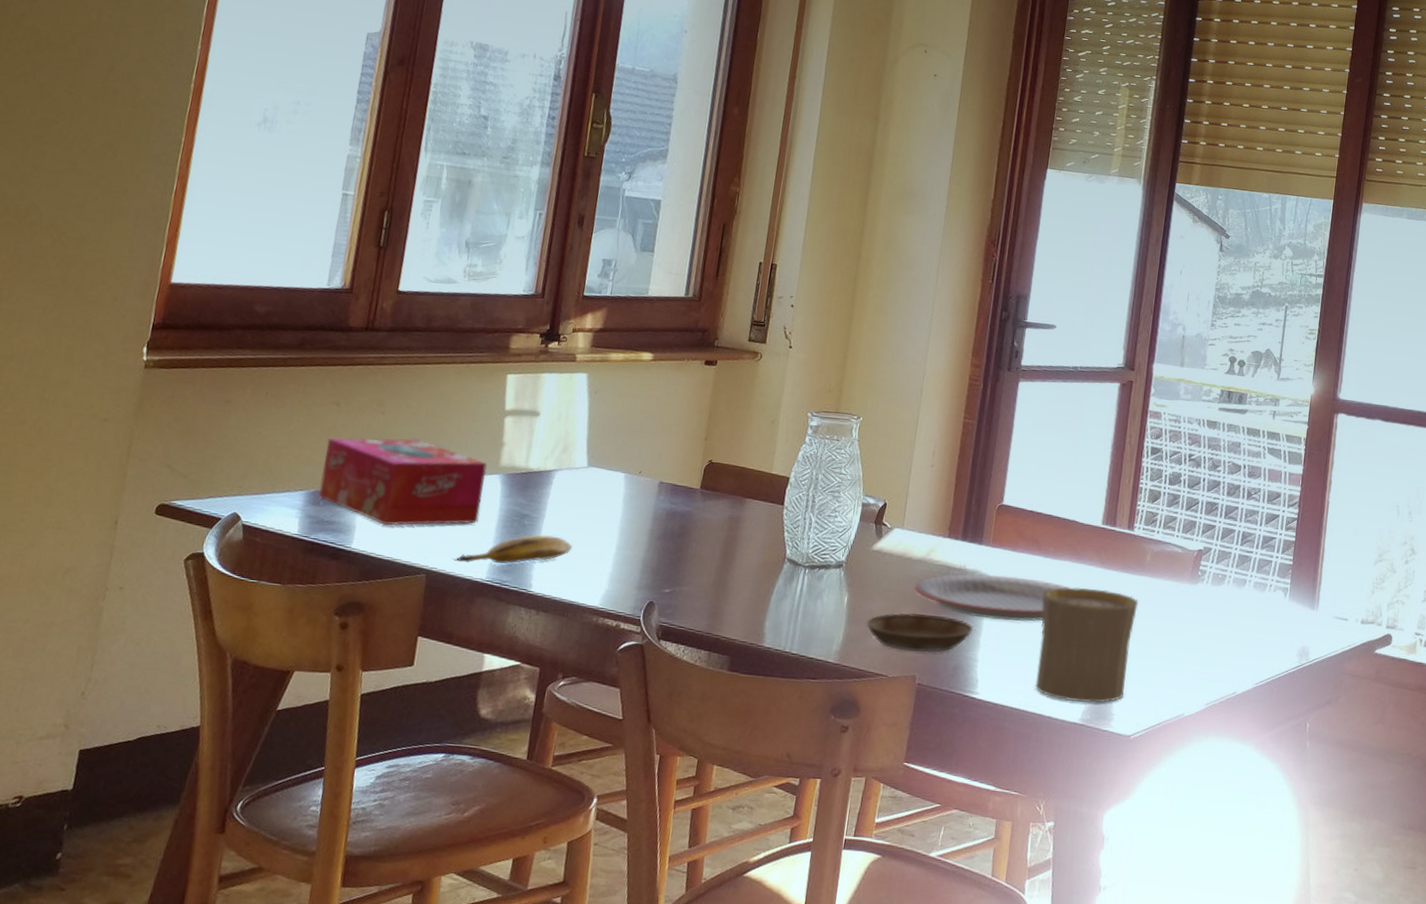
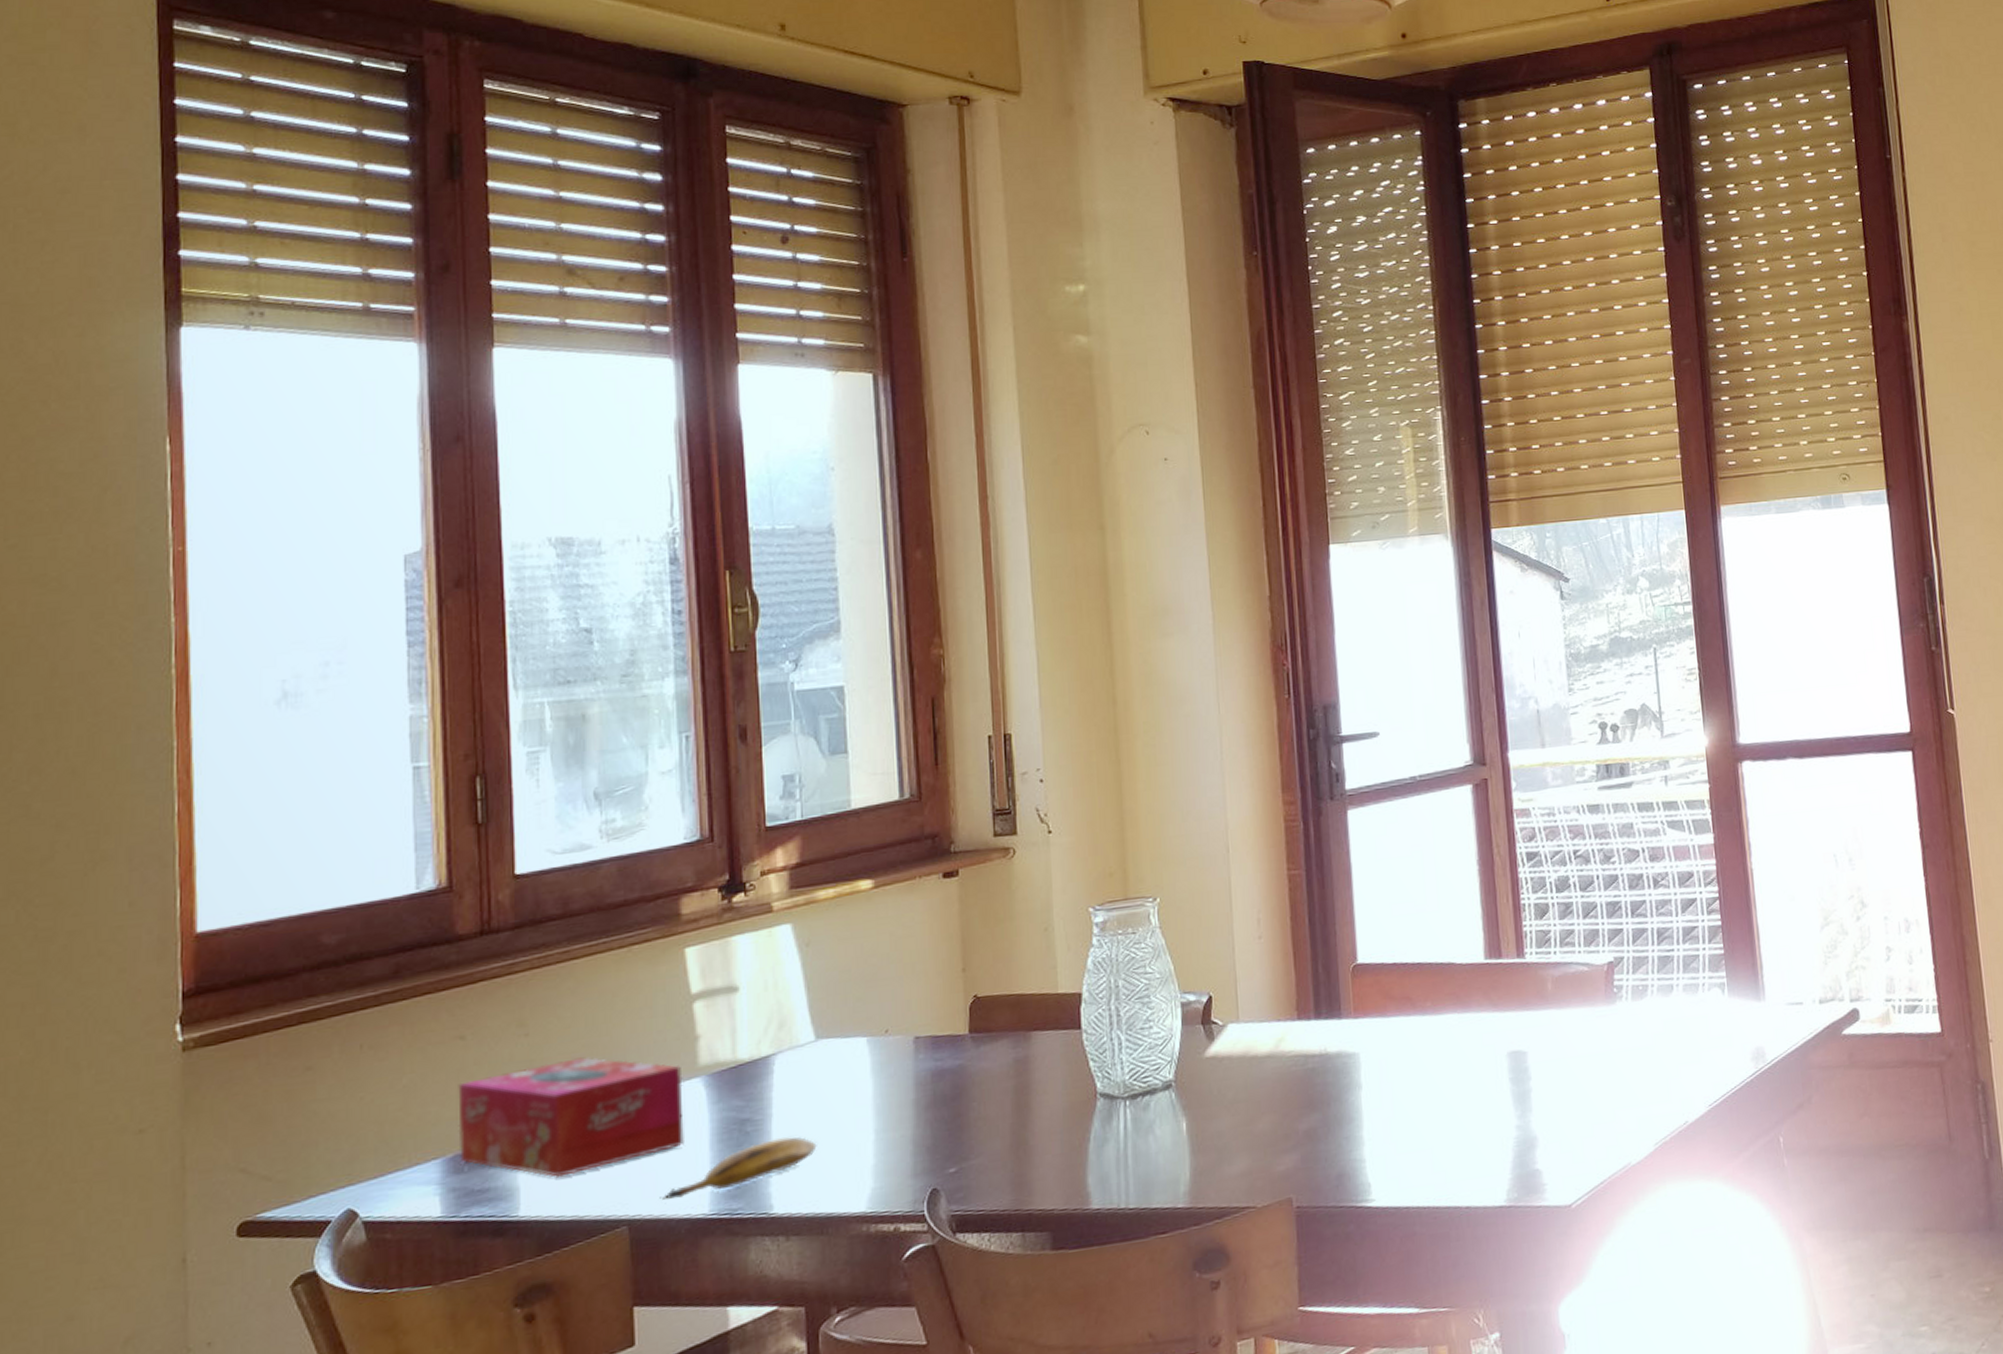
saucer: present [866,612,973,653] -> none [1216,1115,1351,1172]
plate: present [914,573,1071,622] -> none [1268,1043,1463,1110]
cup: present [1035,587,1139,703] -> none [1429,1036,1553,1183]

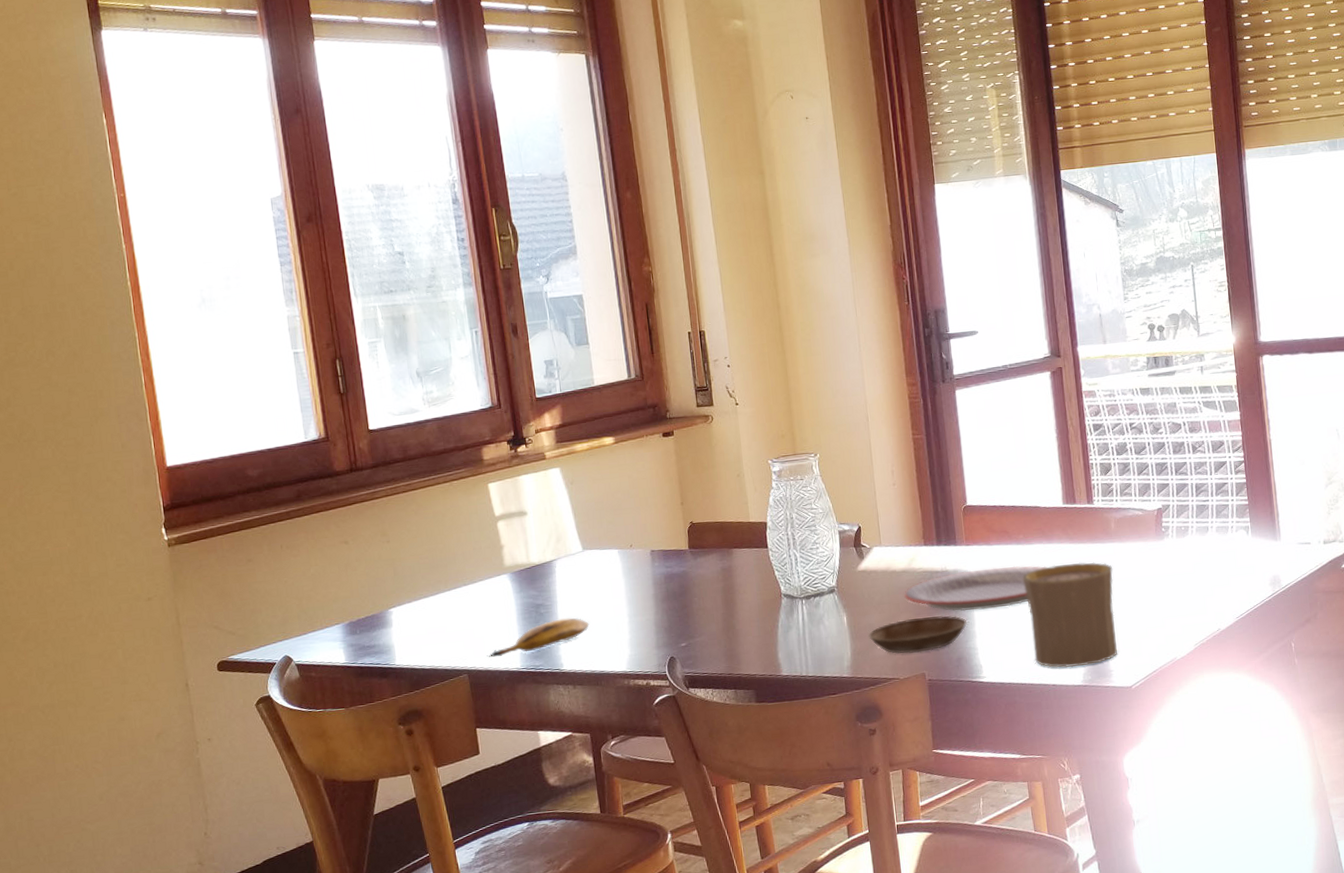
tissue box: present [458,1057,684,1177] -> none [347,558,500,639]
saucer: none [1216,1115,1351,1172] -> present [868,616,967,654]
plate: none [1268,1043,1463,1110] -> present [904,565,1048,611]
cup: none [1429,1036,1553,1183] -> present [1022,562,1117,668]

